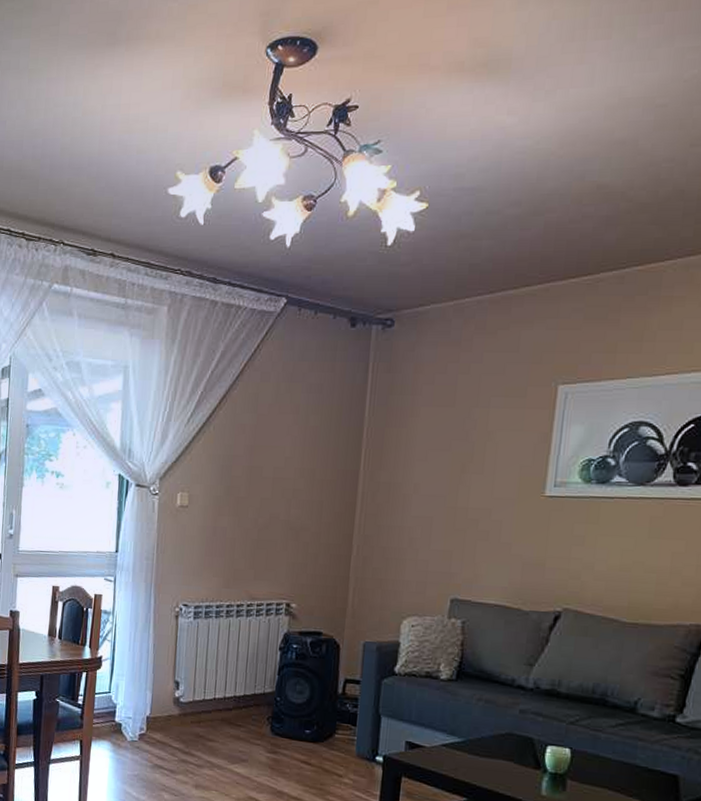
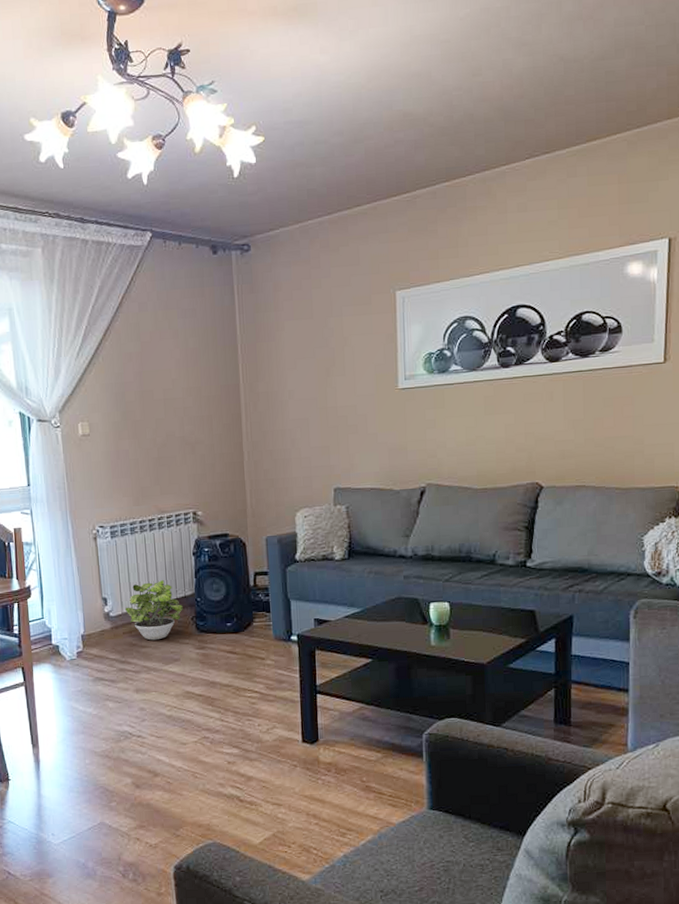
potted plant: none [196,671,261,736] -> present [124,579,184,641]

